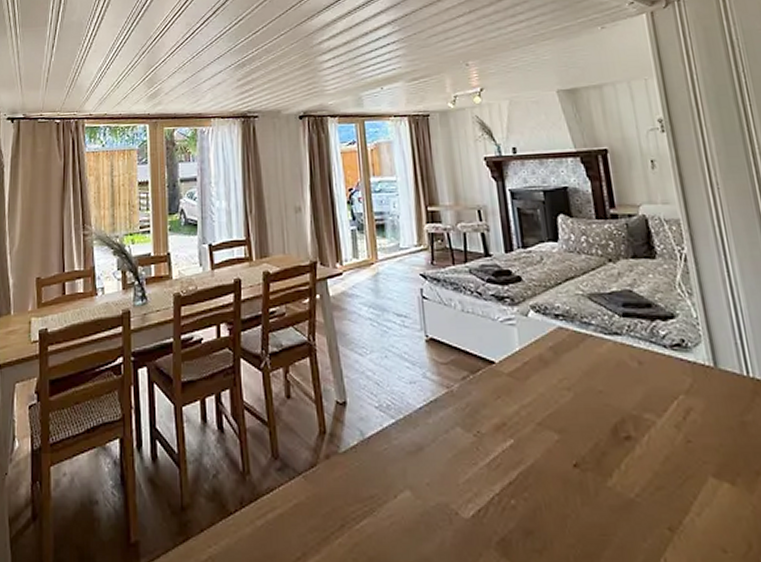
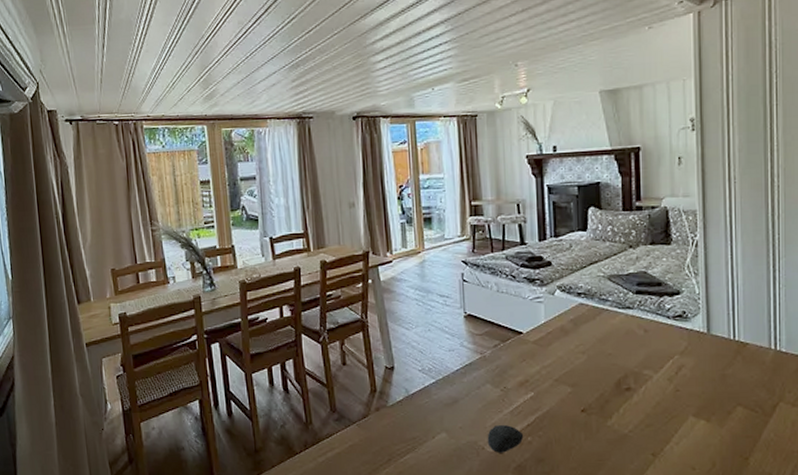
computer mouse: none [460,481,506,521] -> present [487,424,524,453]

